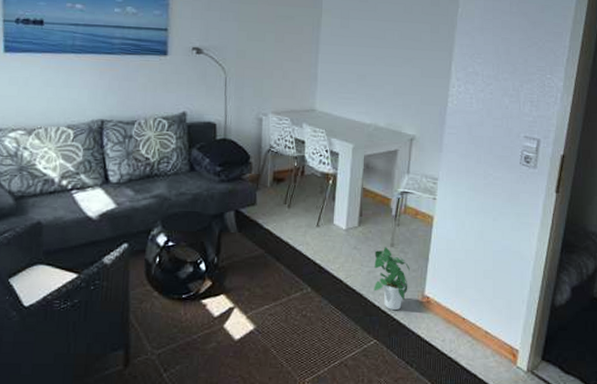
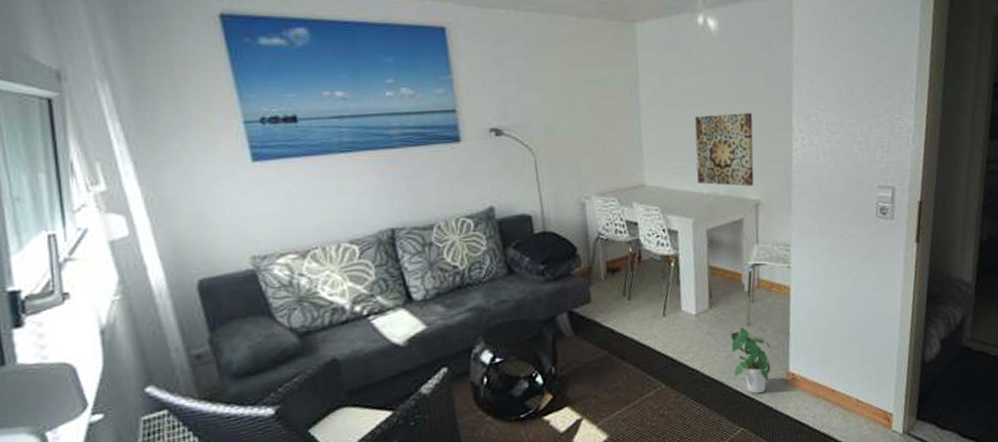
wall art: none [361,56,417,122] -> present [695,112,754,187]

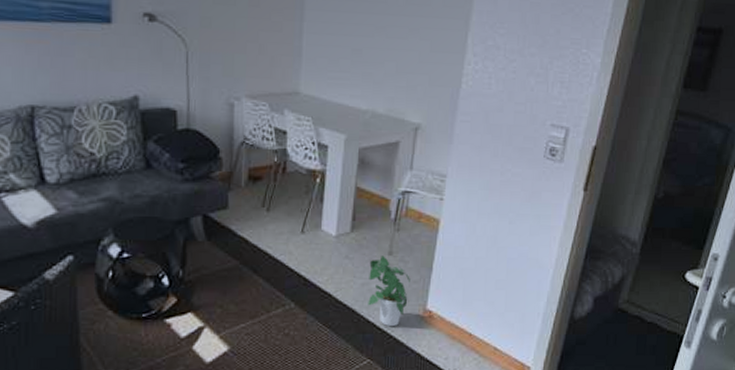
wall art: present [695,112,754,187] -> none [355,25,425,108]

